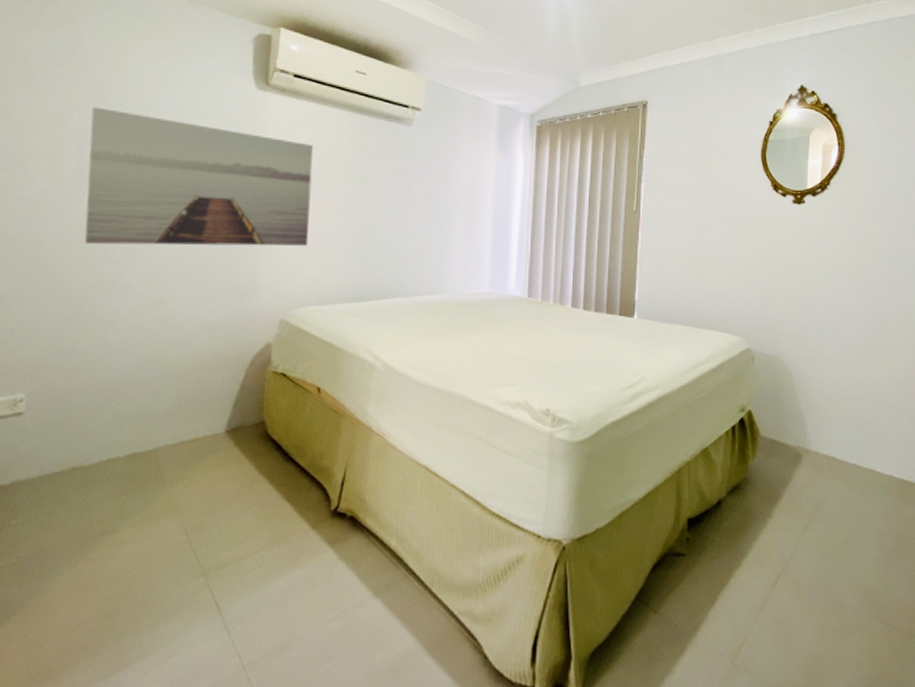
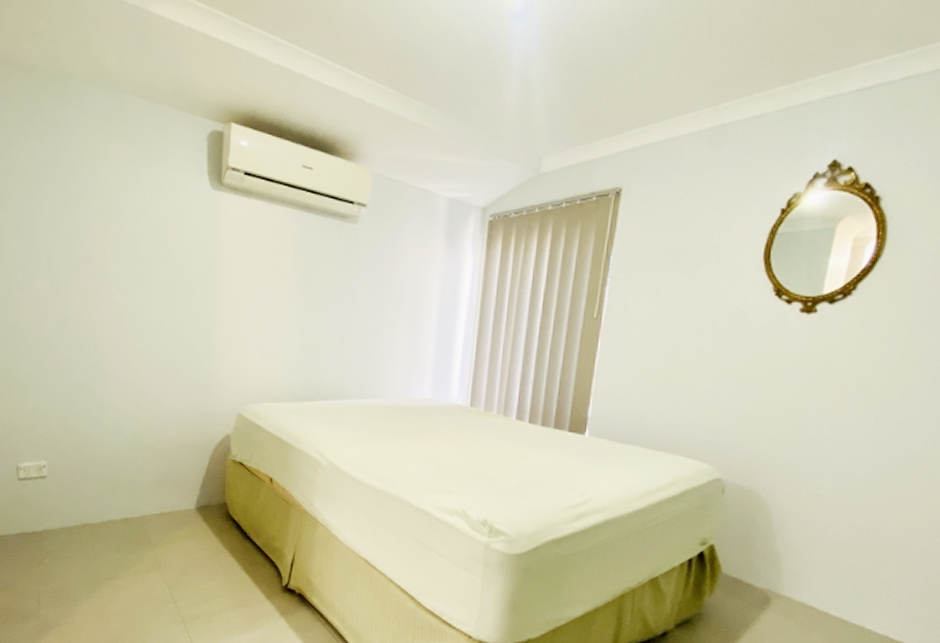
wall art: present [84,107,314,246] -> none [77,211,264,345]

